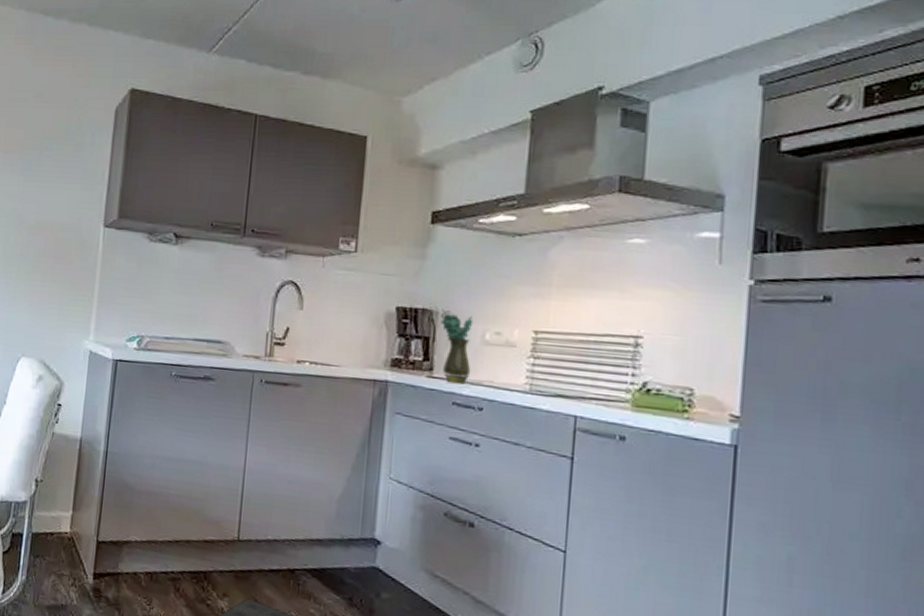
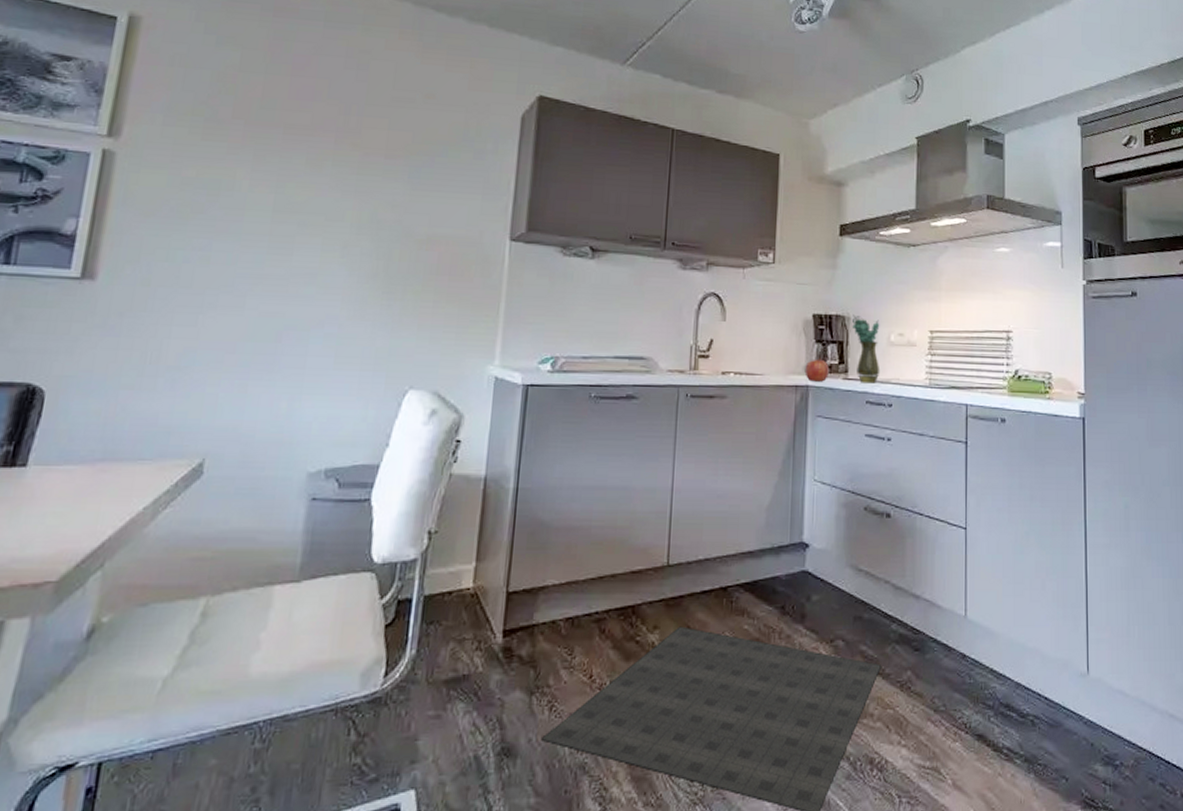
fruit: none [384,352,412,378] -> present [804,357,829,382]

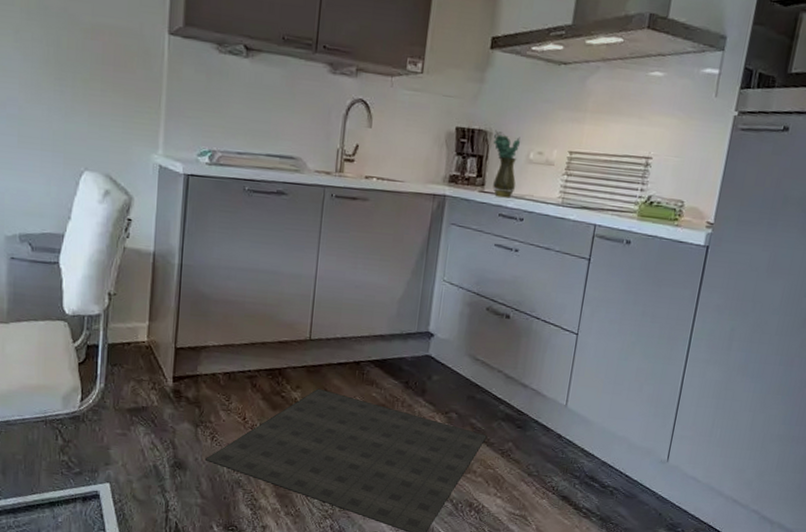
fruit: present [804,357,829,382] -> none [443,169,467,193]

